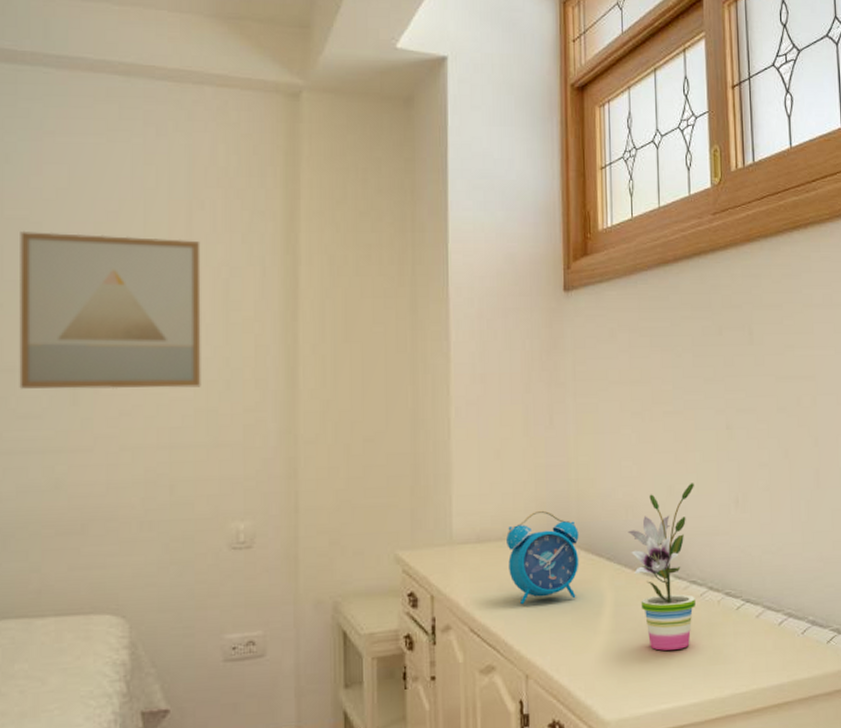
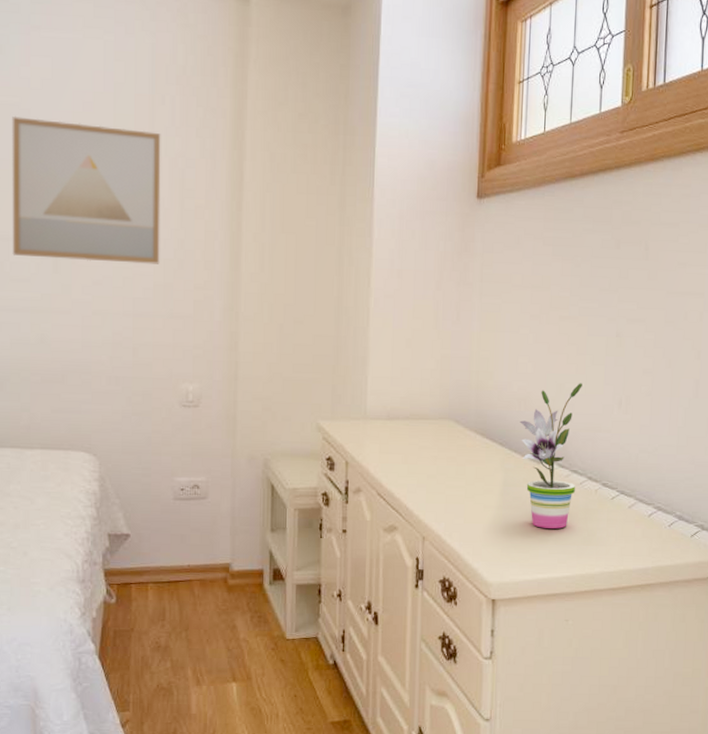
alarm clock: present [506,510,579,605] -> none [413,396,476,477]

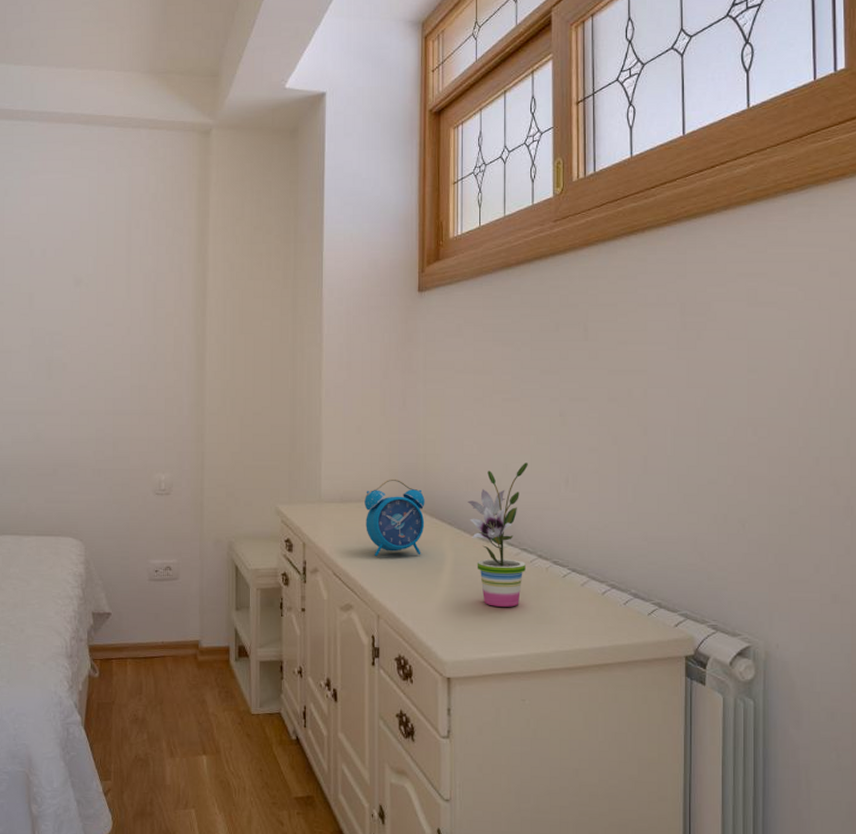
wall art: present [12,116,161,264] -> none [14,247,136,368]
alarm clock: none [413,396,476,477] -> present [365,479,425,557]

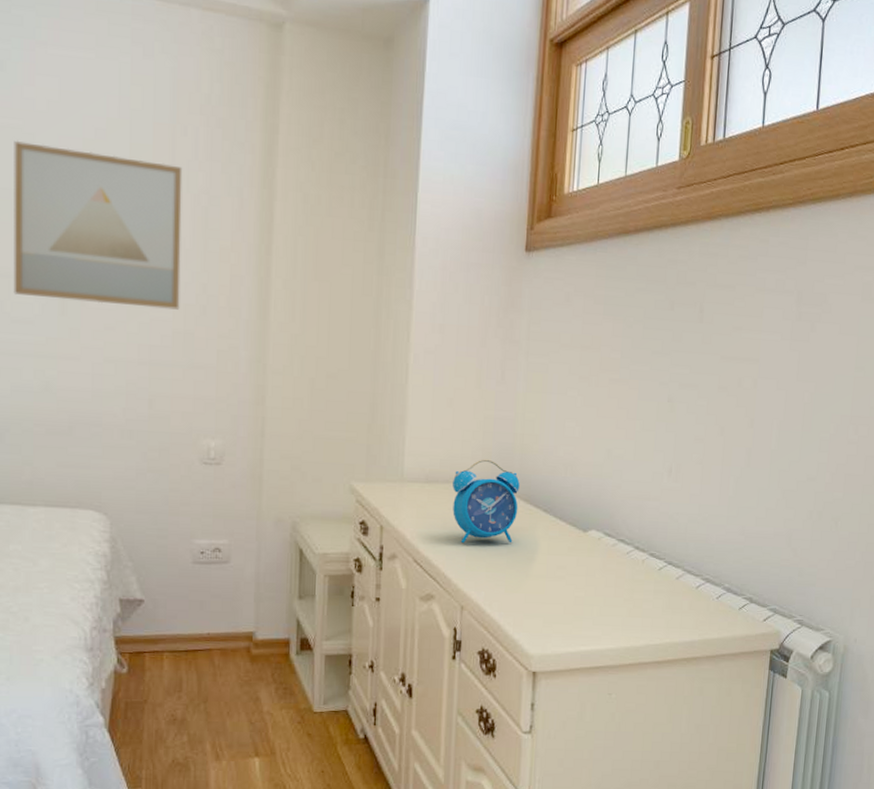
wall art: none [14,247,136,368] -> present [13,140,183,310]
potted plant: present [467,462,528,607] -> none [565,449,632,600]

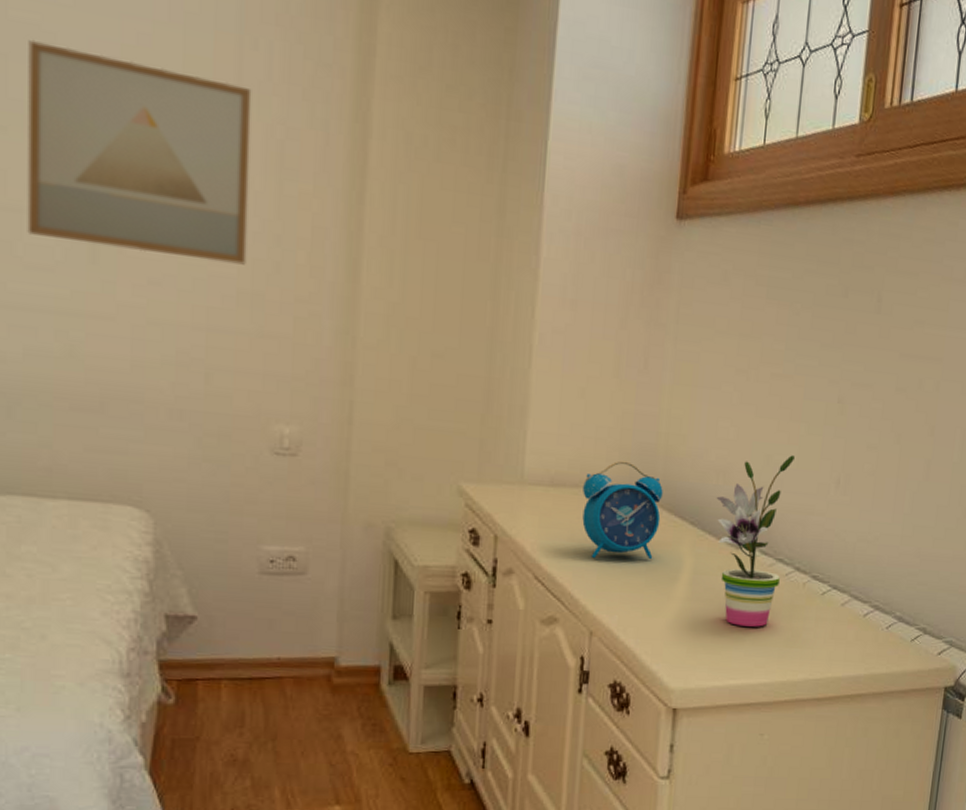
potted plant: none [565,449,632,600] -> present [716,455,795,627]

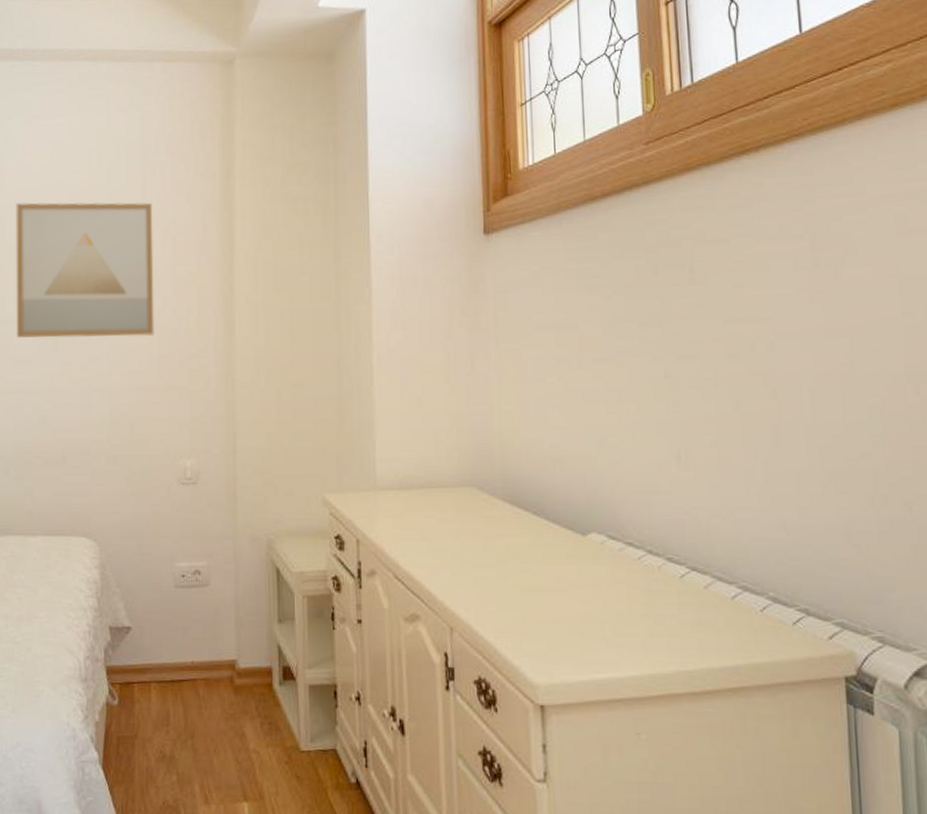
alarm clock: present [582,460,663,560] -> none [429,459,504,555]
potted plant: present [716,455,795,627] -> none [555,436,632,616]

